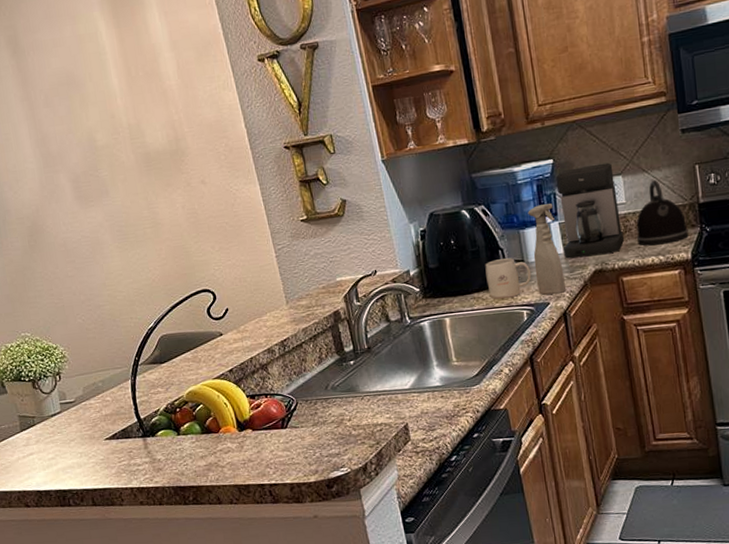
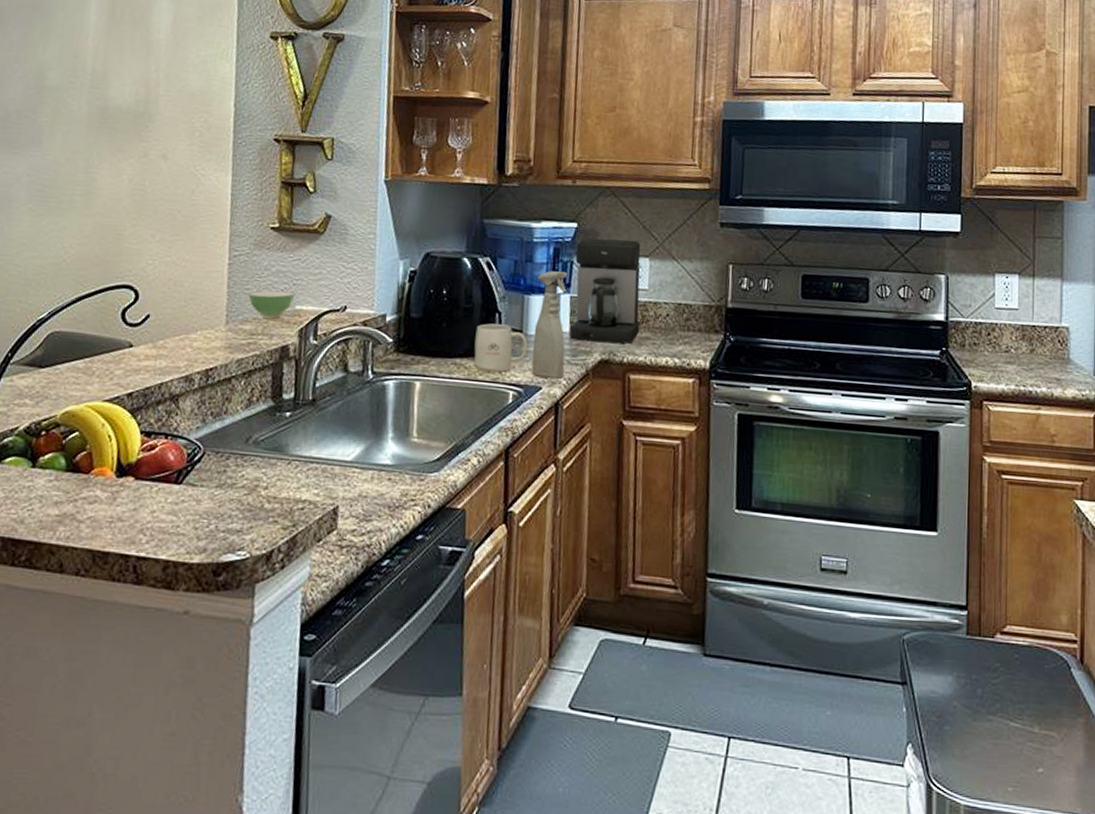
bowl: none [297,268,334,294] -> present [248,290,296,320]
kettle: present [636,180,689,246] -> none [653,270,711,346]

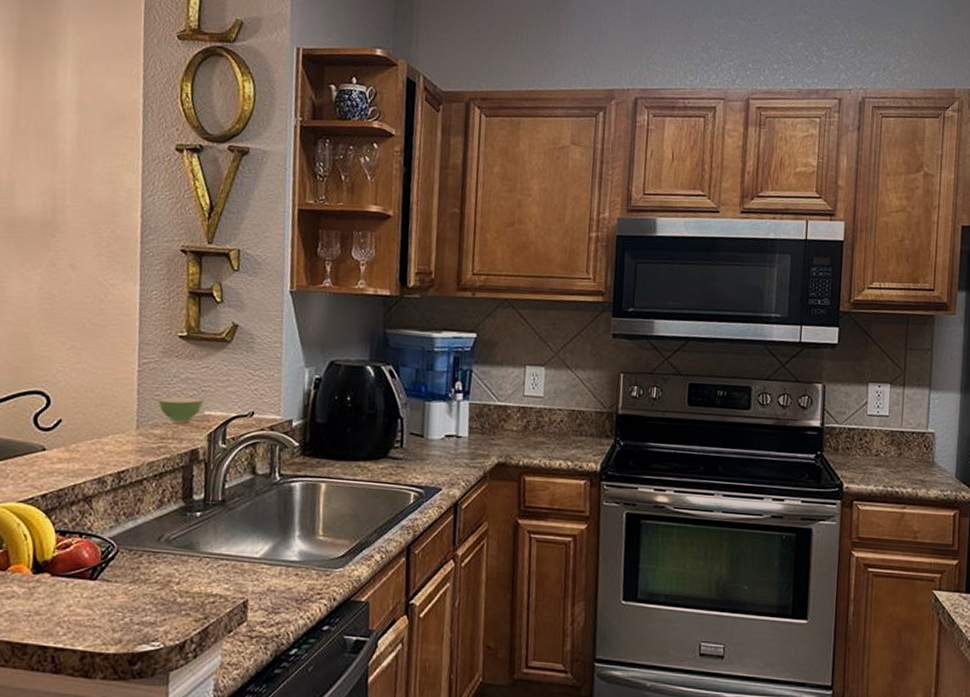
mug: present [474,323,528,373] -> none [377,428,429,475]
spray bottle: present [531,271,568,380] -> none [432,379,467,482]
coffee maker: present [569,238,641,344] -> none [468,348,537,448]

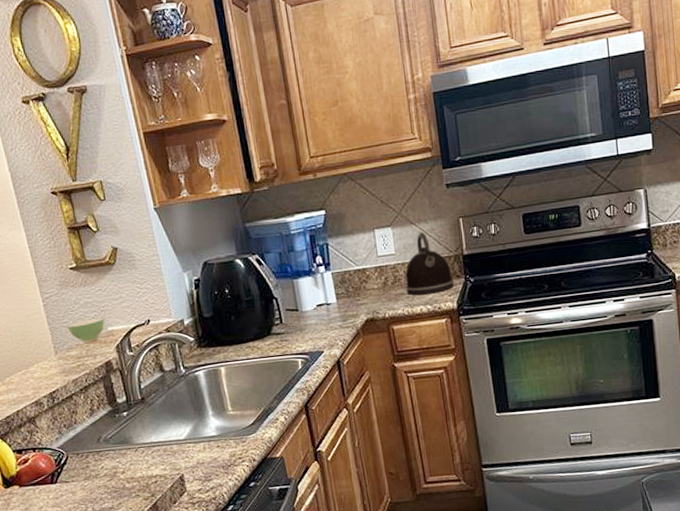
kettle: none [547,379,602,450] -> present [405,232,454,296]

